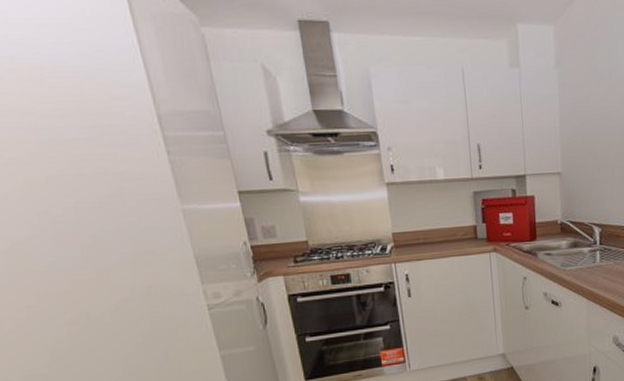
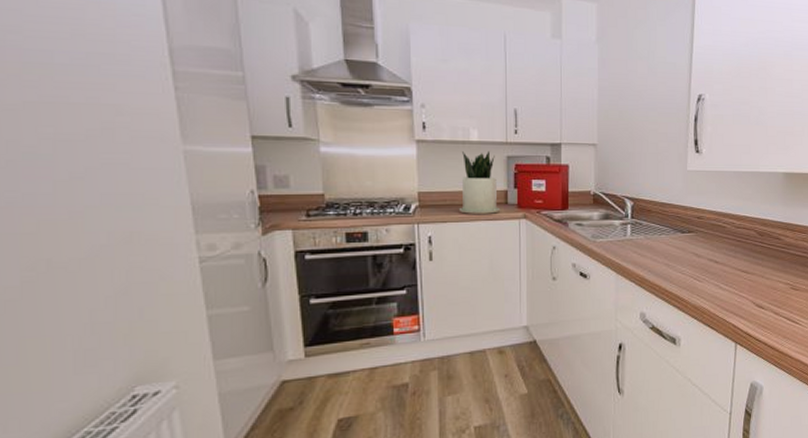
planter: none [430,188,471,252] -> present [458,150,501,215]

